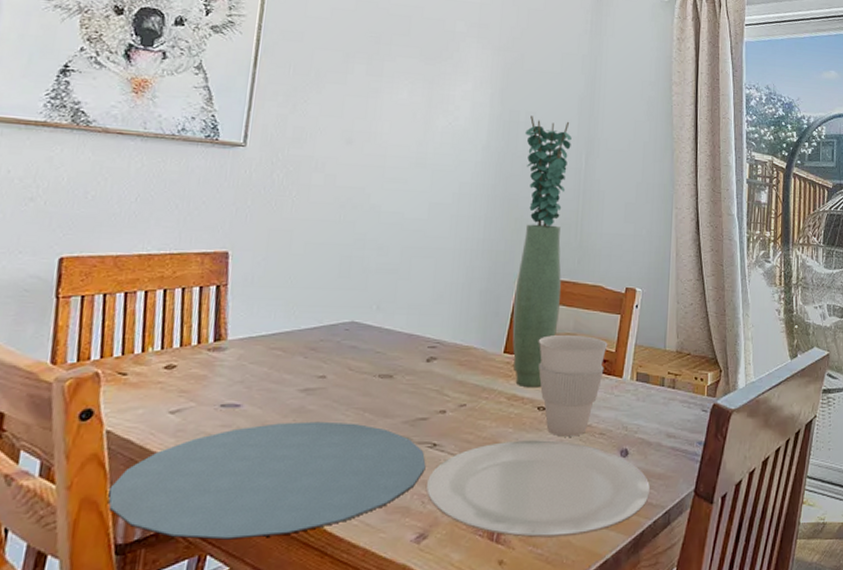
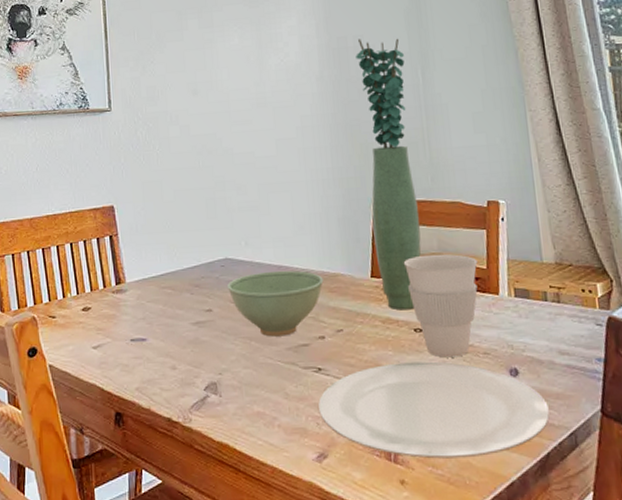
placemat: present [108,421,426,540] -> none [59,350,315,457]
bowl: none [348,339,455,409] -> present [227,270,324,337]

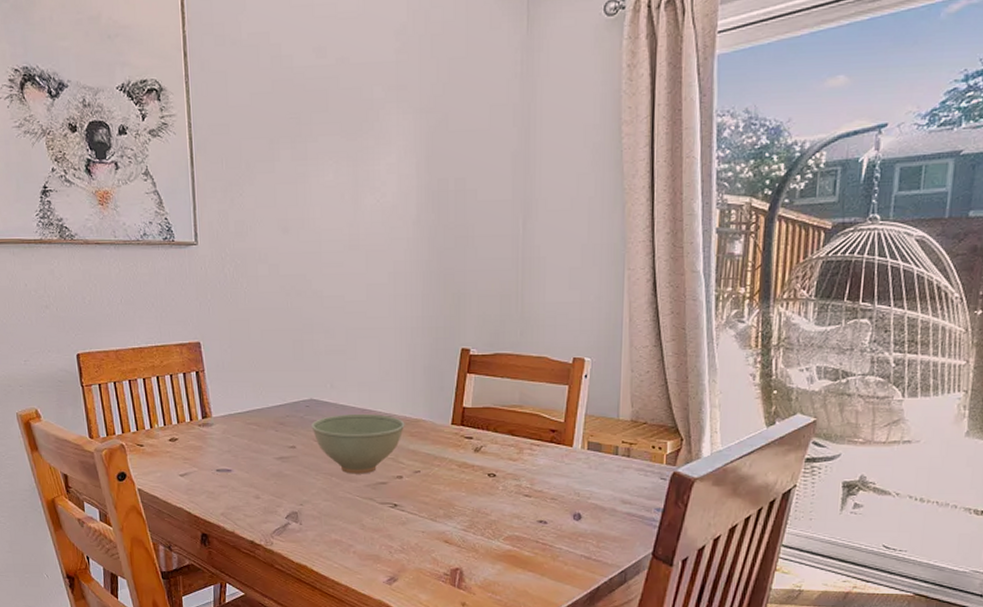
plate: present [318,361,550,459] -> none [392,503,605,587]
vase: present [356,38,422,310] -> none [456,182,506,456]
cup: present [403,253,478,358] -> none [484,406,556,501]

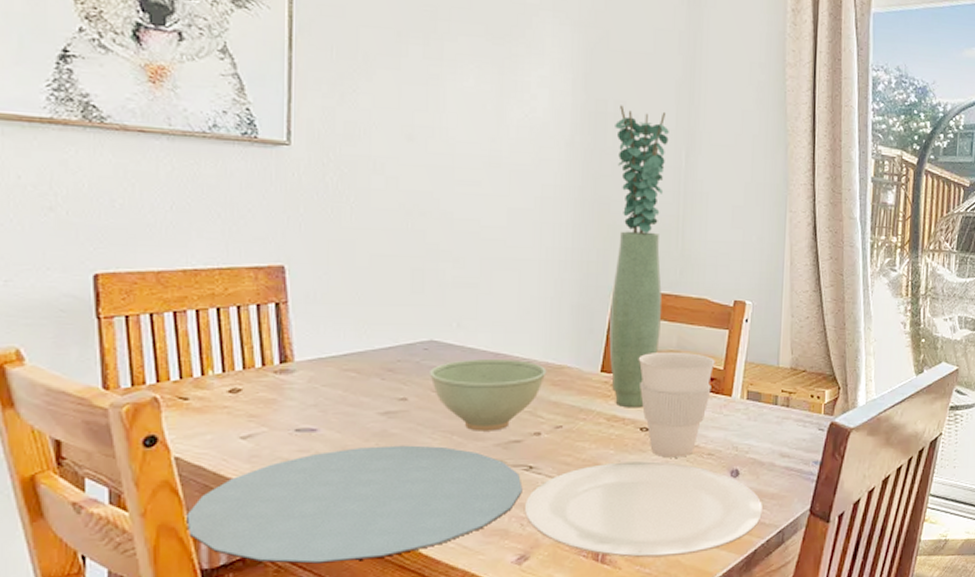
placemat: none [149,484,390,573] -> present [187,445,523,564]
plate: none [392,503,605,587] -> present [525,461,762,558]
vase: none [456,182,506,456] -> present [609,105,669,408]
cup: none [484,406,556,501] -> present [638,351,715,458]

